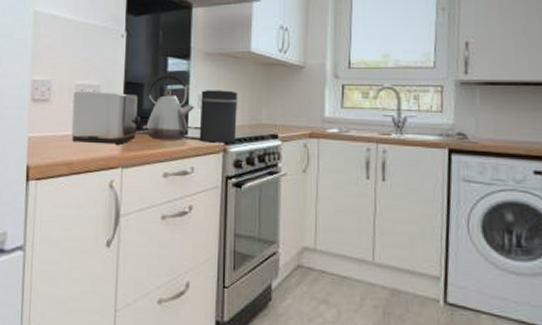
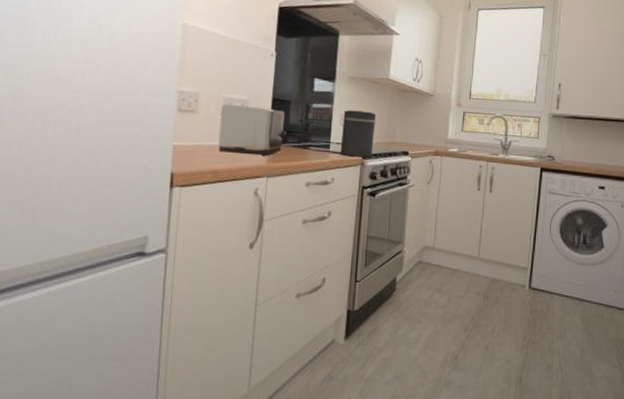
kettle: present [142,74,194,141] -> none [288,93,337,154]

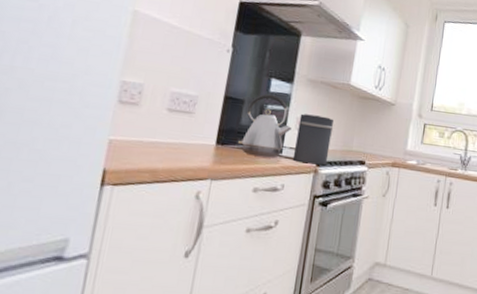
toaster: present [218,104,286,156] -> none [159,99,237,157]
kettle: none [288,93,337,154] -> present [237,93,292,158]

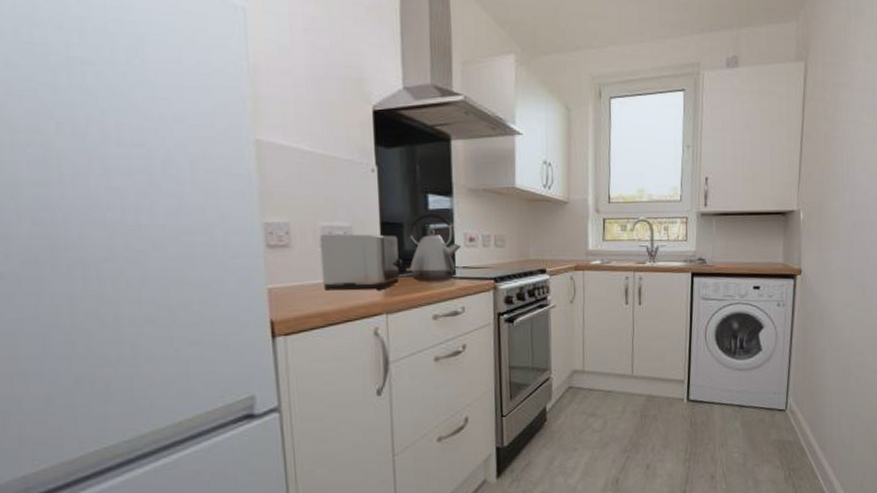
toaster: none [159,99,237,157] -> present [319,234,402,291]
cylinder: present [292,113,334,166] -> none [467,227,506,282]

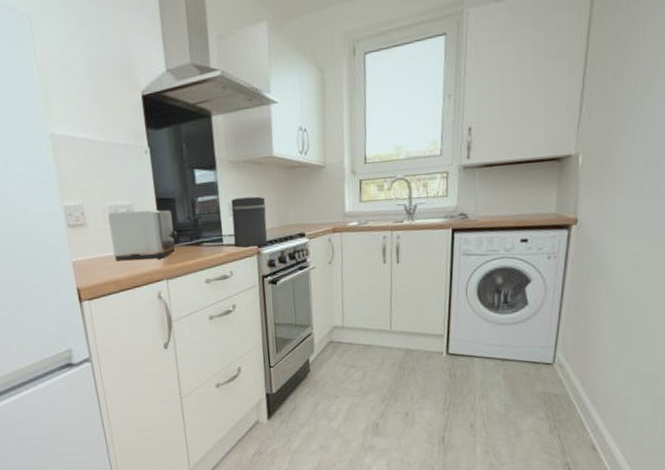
kettle: present [405,212,460,282] -> none [179,186,226,251]
cylinder: none [467,227,506,282] -> present [231,196,268,248]

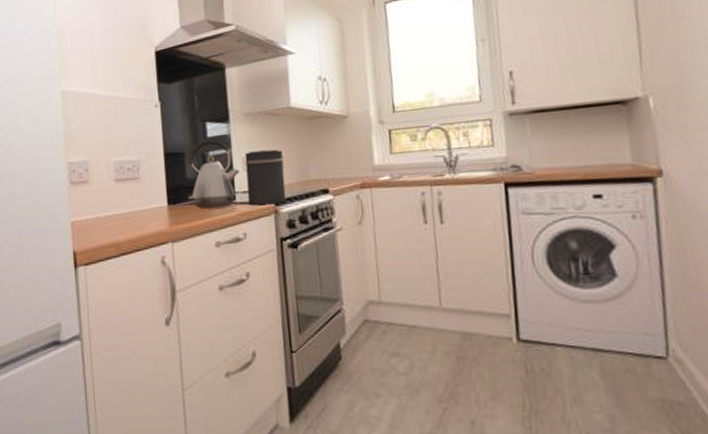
toaster: present [108,209,177,262] -> none [112,164,185,222]
kettle: none [179,186,226,251] -> present [188,139,239,210]

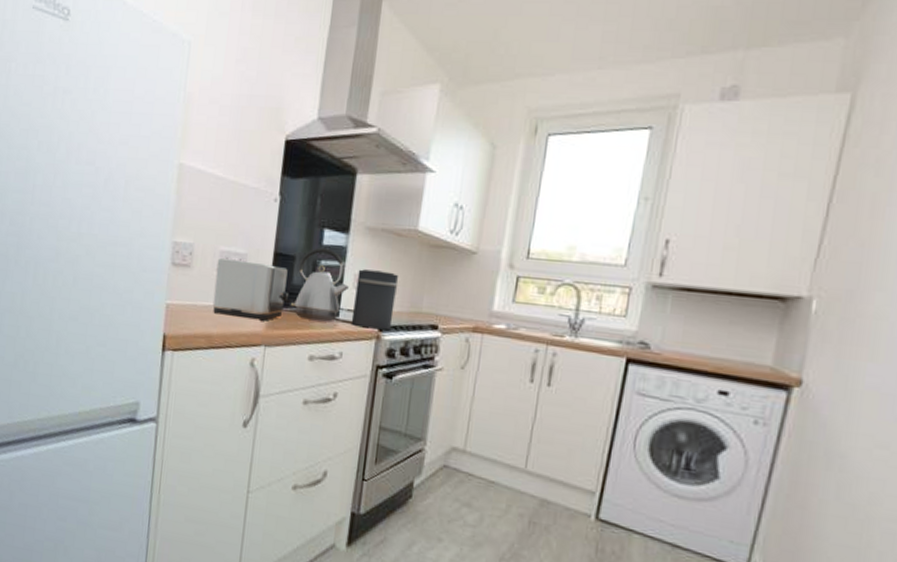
toaster: none [112,164,185,222] -> present [212,258,288,321]

